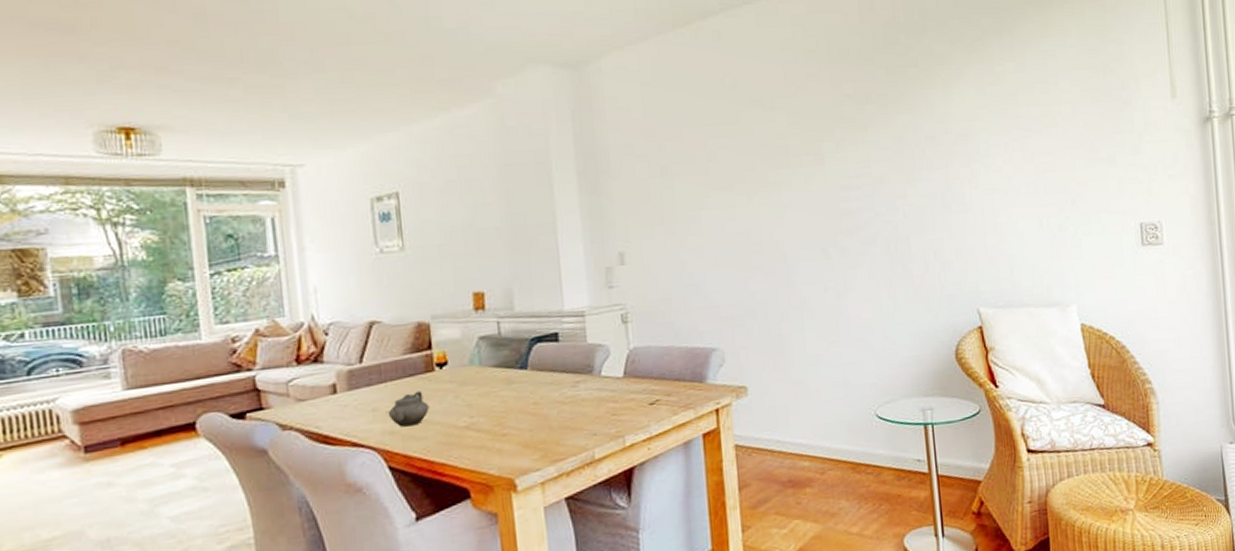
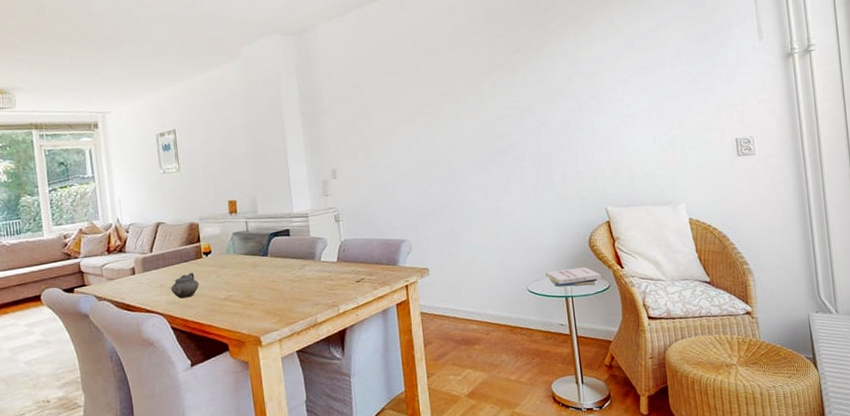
books: none [899,385,971,411] -> present [545,267,602,287]

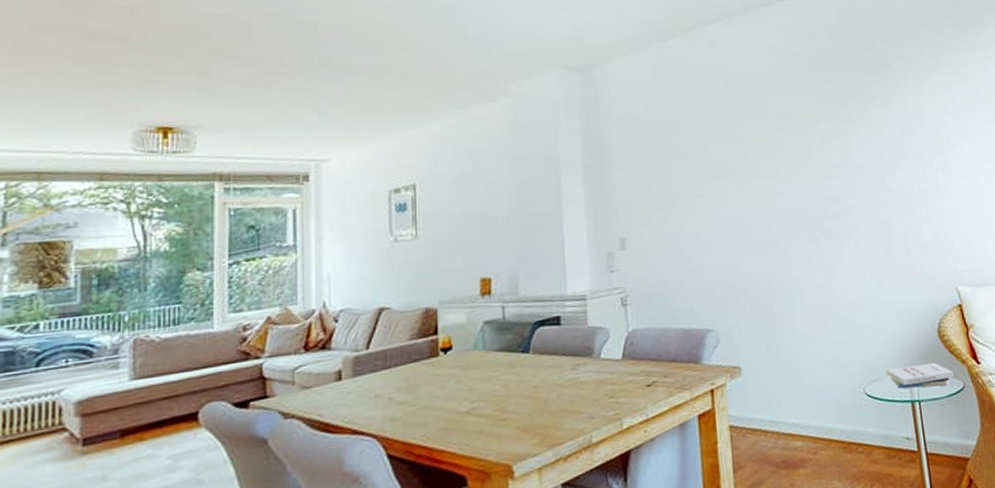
teapot: present [171,272,199,299] -> none [392,376,431,414]

